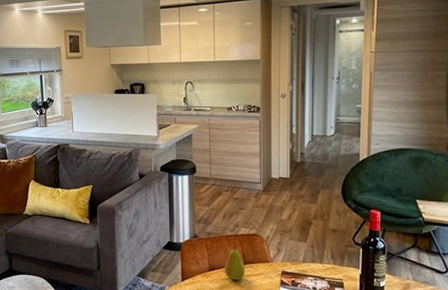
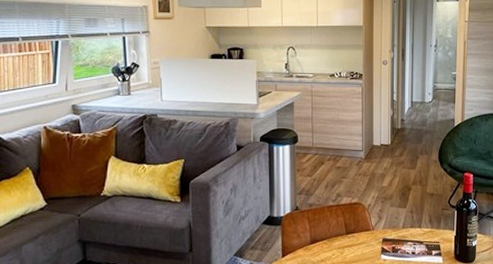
fruit: present [224,246,246,281] -> none [326,216,348,252]

